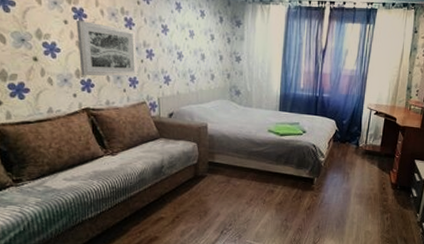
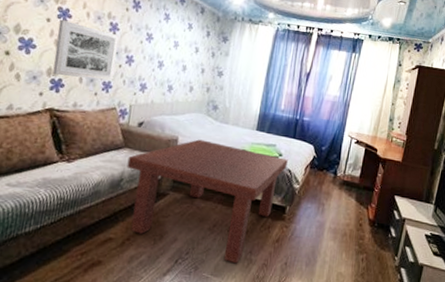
coffee table: none [165,124,312,230] -> present [126,139,288,264]

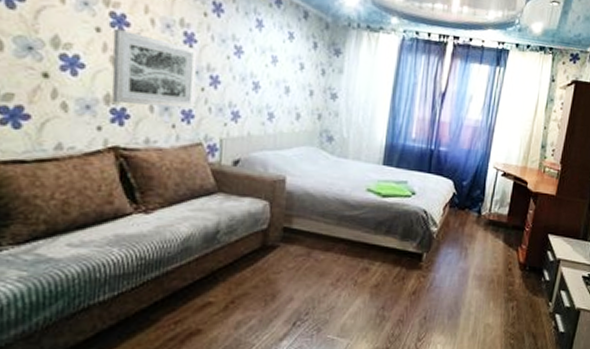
coffee table: present [126,139,288,264] -> none [223,178,423,322]

